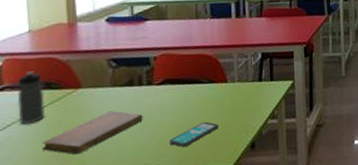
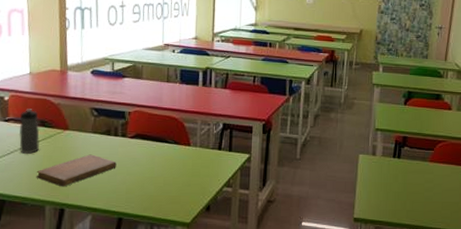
smartphone: present [170,121,218,147] -> none [137,178,179,197]

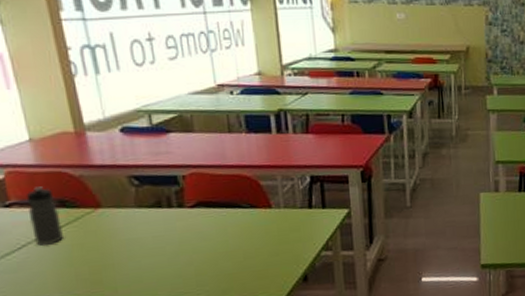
notebook: present [36,154,117,187] -> none [65,234,177,280]

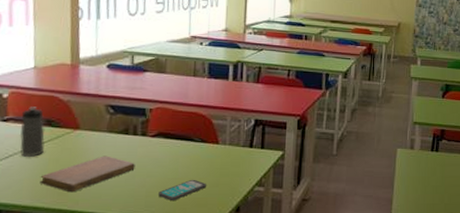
notebook: none [65,234,177,280] -> present [39,155,135,193]
smartphone: none [210,250,265,277] -> present [158,179,206,200]

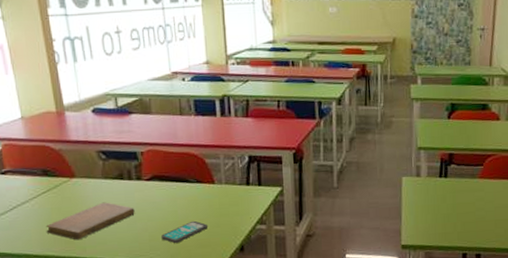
water bottle: present [19,107,46,158] -> none [17,157,45,209]

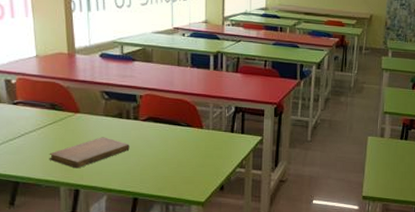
smartphone: present [161,220,207,243] -> none [151,159,193,178]

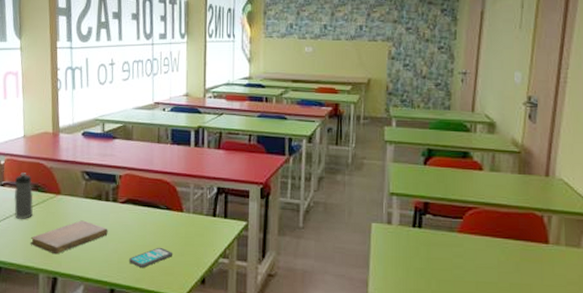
water bottle: none [28,92,50,137] -> present [13,173,34,220]
smartphone: none [151,159,193,178] -> present [129,247,172,268]

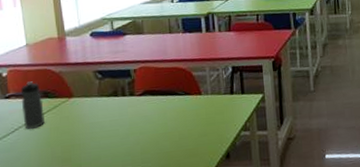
notebook: present [30,220,108,255] -> none [44,118,128,158]
smartphone: present [129,247,172,268] -> none [152,131,195,155]

